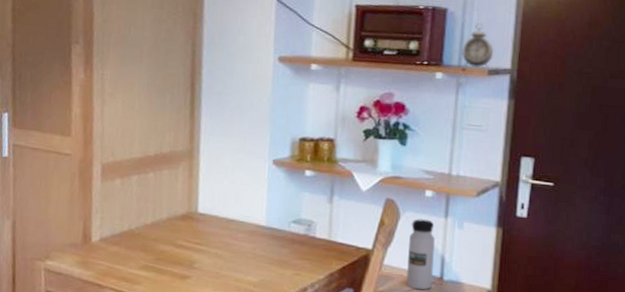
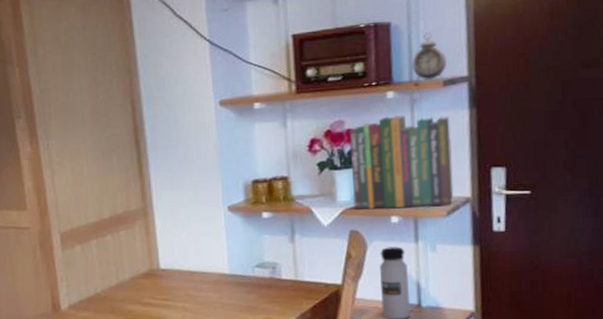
books: none [392,95,490,187] -> present [349,115,454,210]

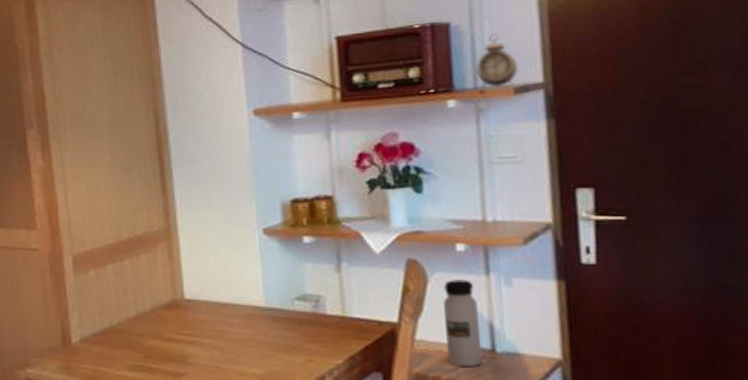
books: present [349,115,454,210] -> none [403,127,531,235]

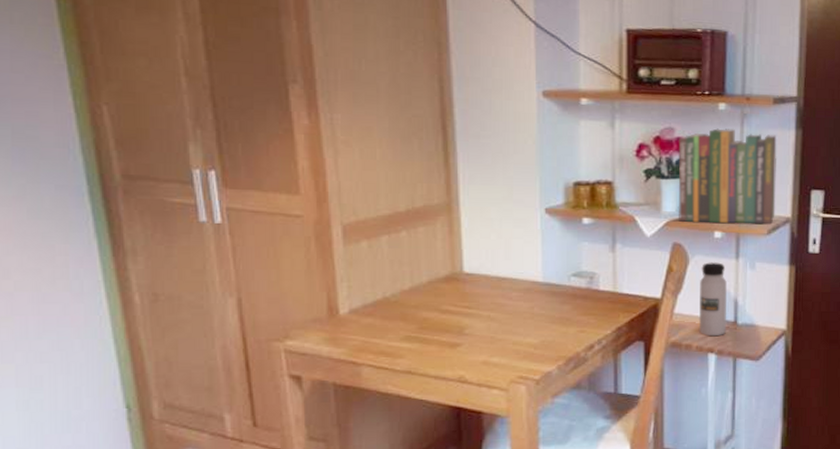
books: none [403,127,531,235] -> present [678,128,777,225]
alarm clock: present [476,33,518,88] -> none [745,47,778,97]

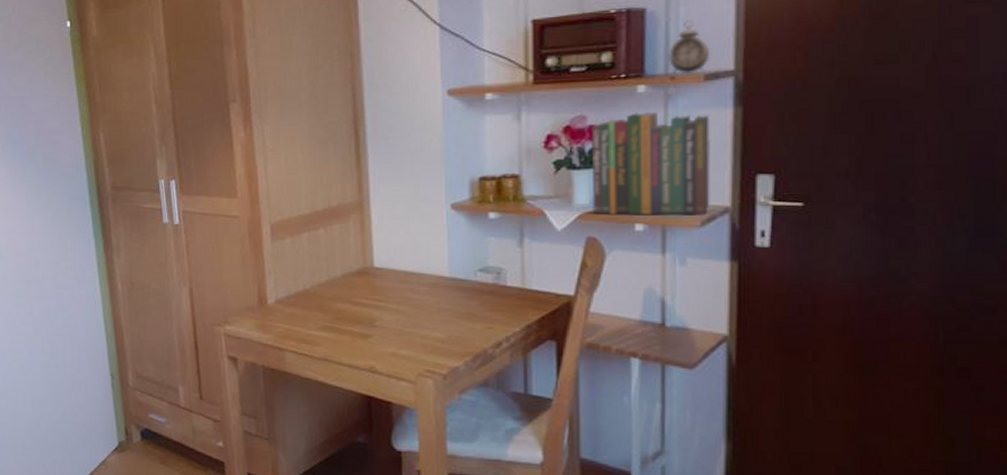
water bottle: present [698,262,727,337] -> none [618,257,653,339]
alarm clock: none [745,47,778,97] -> present [669,20,709,74]

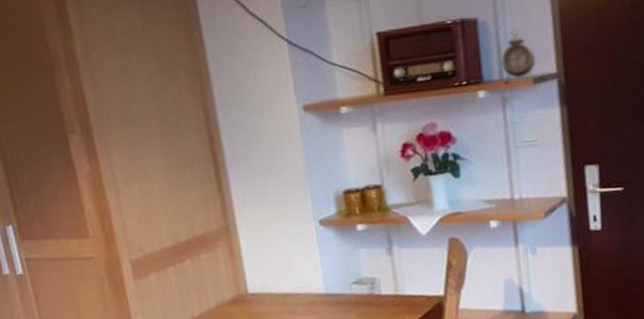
books: present [591,112,710,215] -> none [442,115,550,216]

